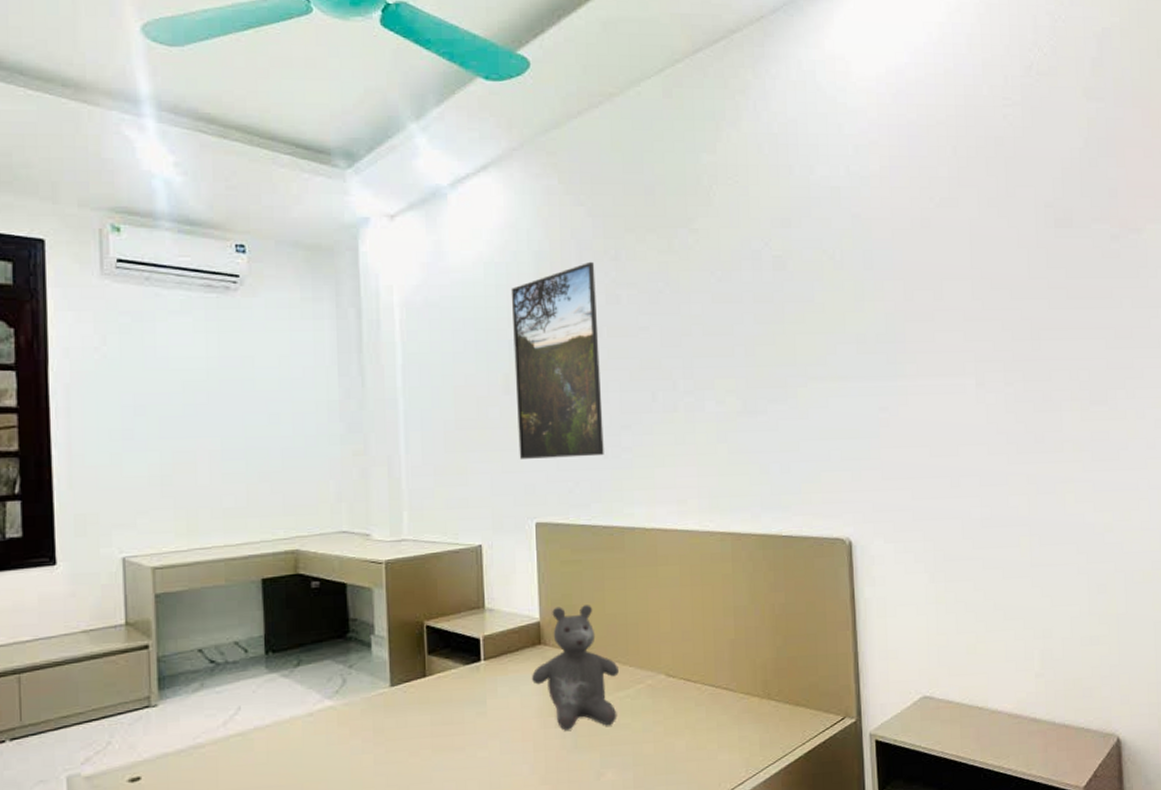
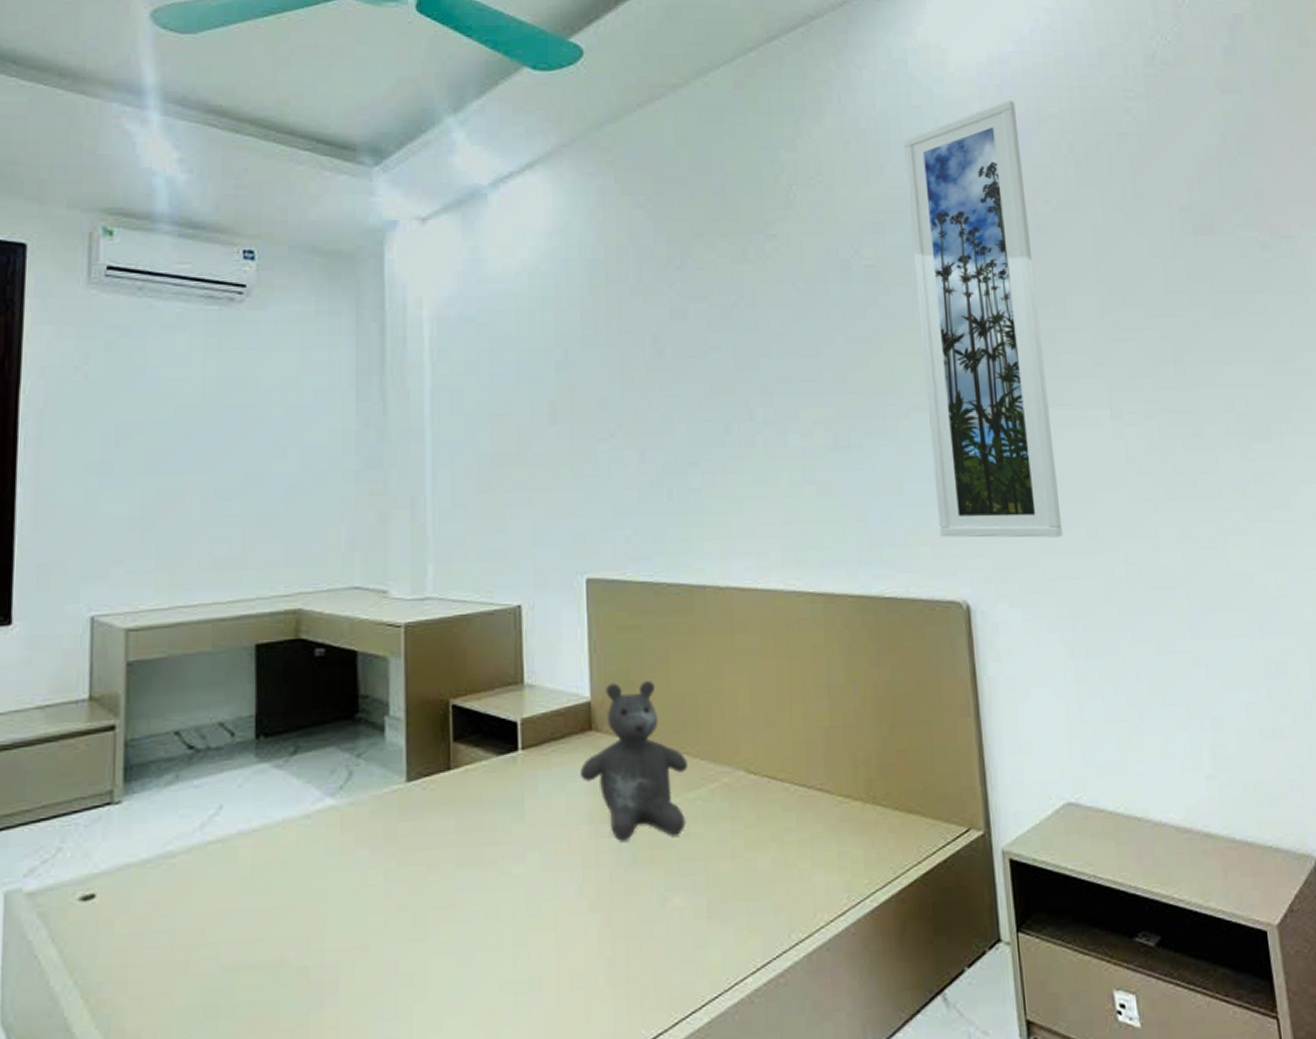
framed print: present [511,261,604,459] -> none [559,271,668,501]
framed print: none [810,107,931,487] -> present [903,100,1063,538]

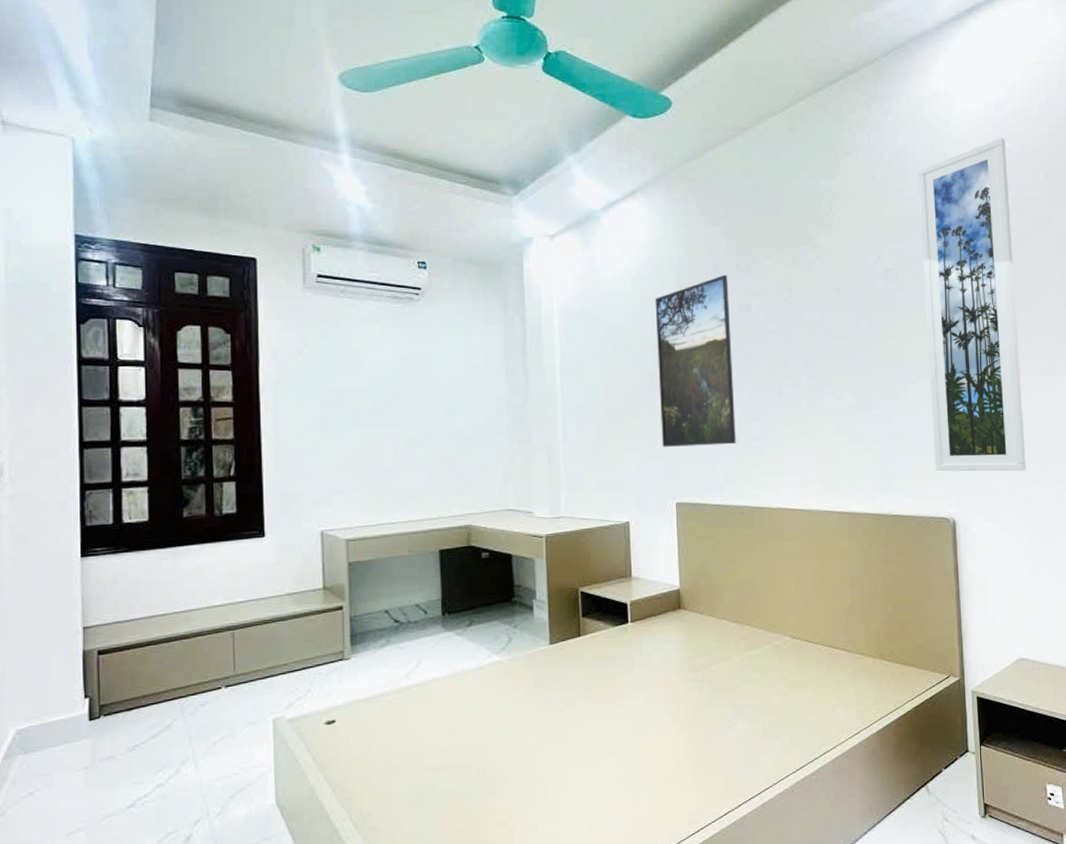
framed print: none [559,271,668,501] -> present [655,274,736,447]
teddy bear: present [581,681,689,841] -> none [673,575,750,685]

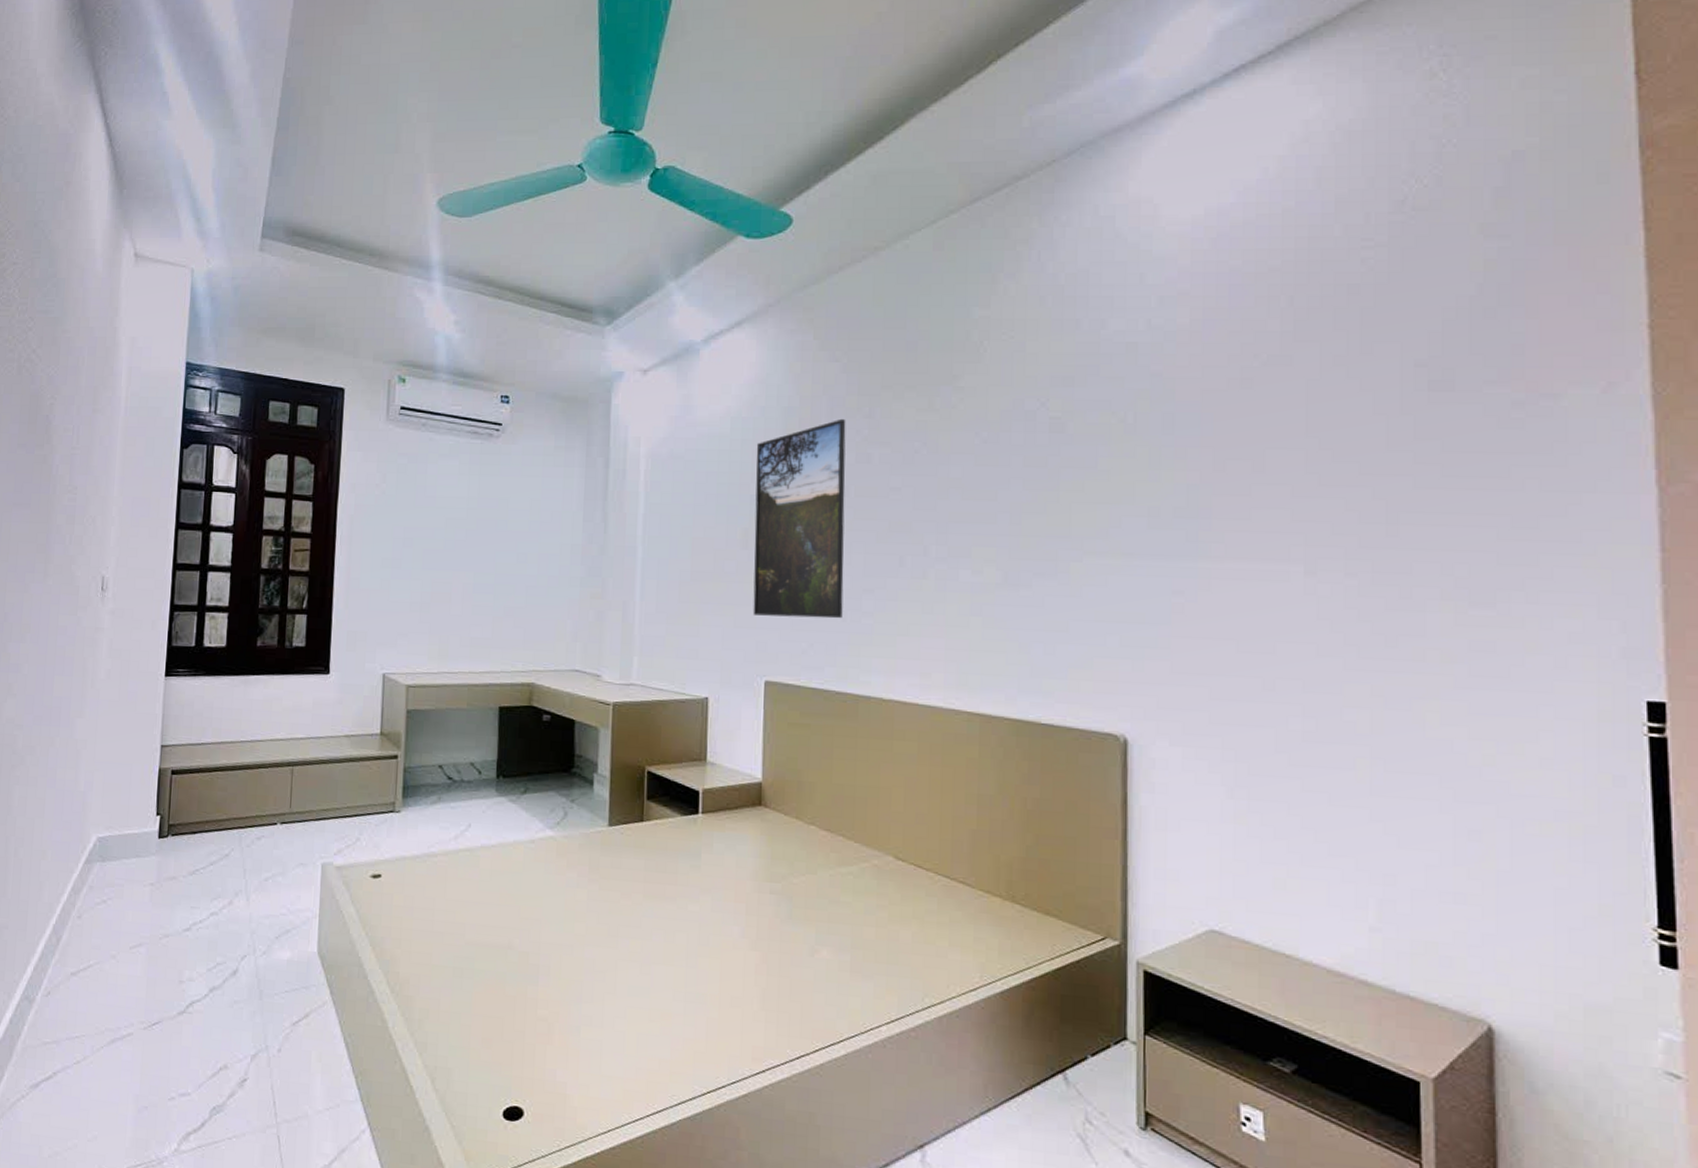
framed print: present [918,137,1026,472] -> none [1102,253,1236,685]

